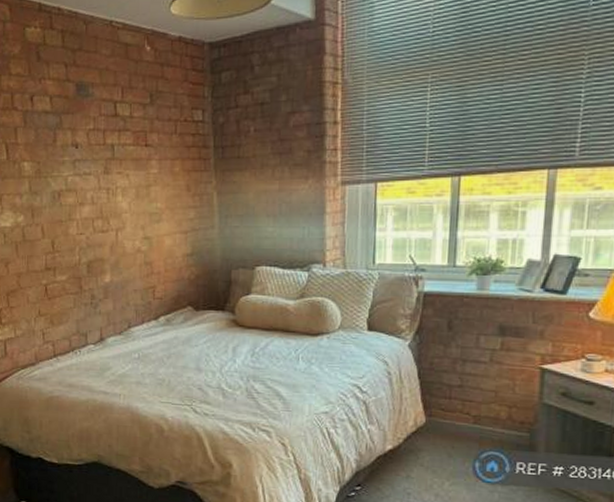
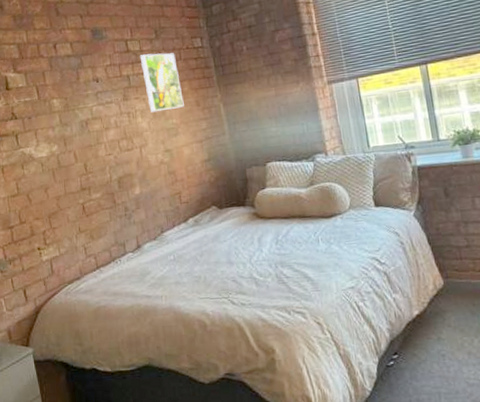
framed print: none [128,122,173,192] -> present [139,53,184,113]

